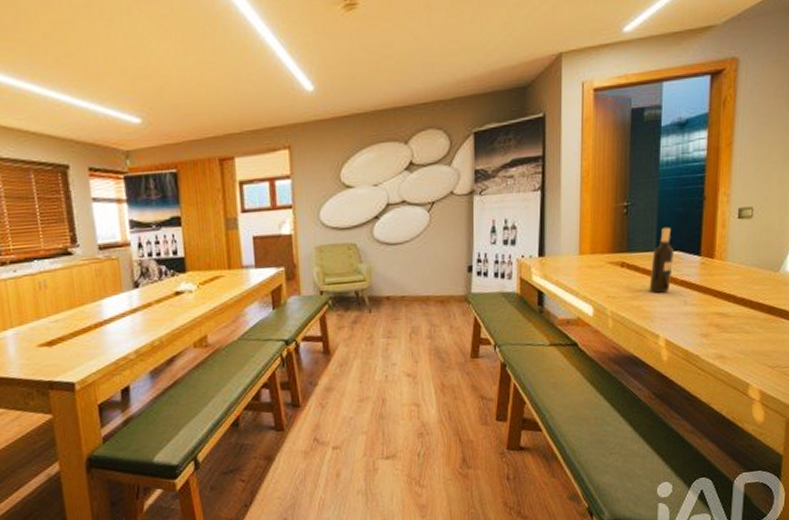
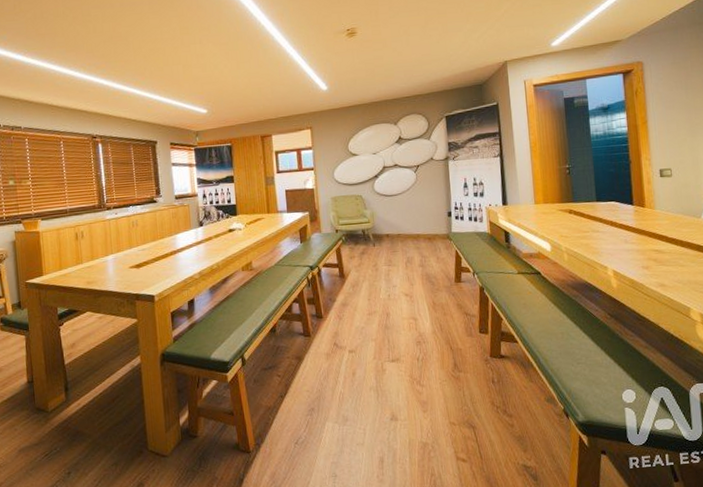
wine bottle: present [649,227,674,293] -> none [593,183,612,234]

